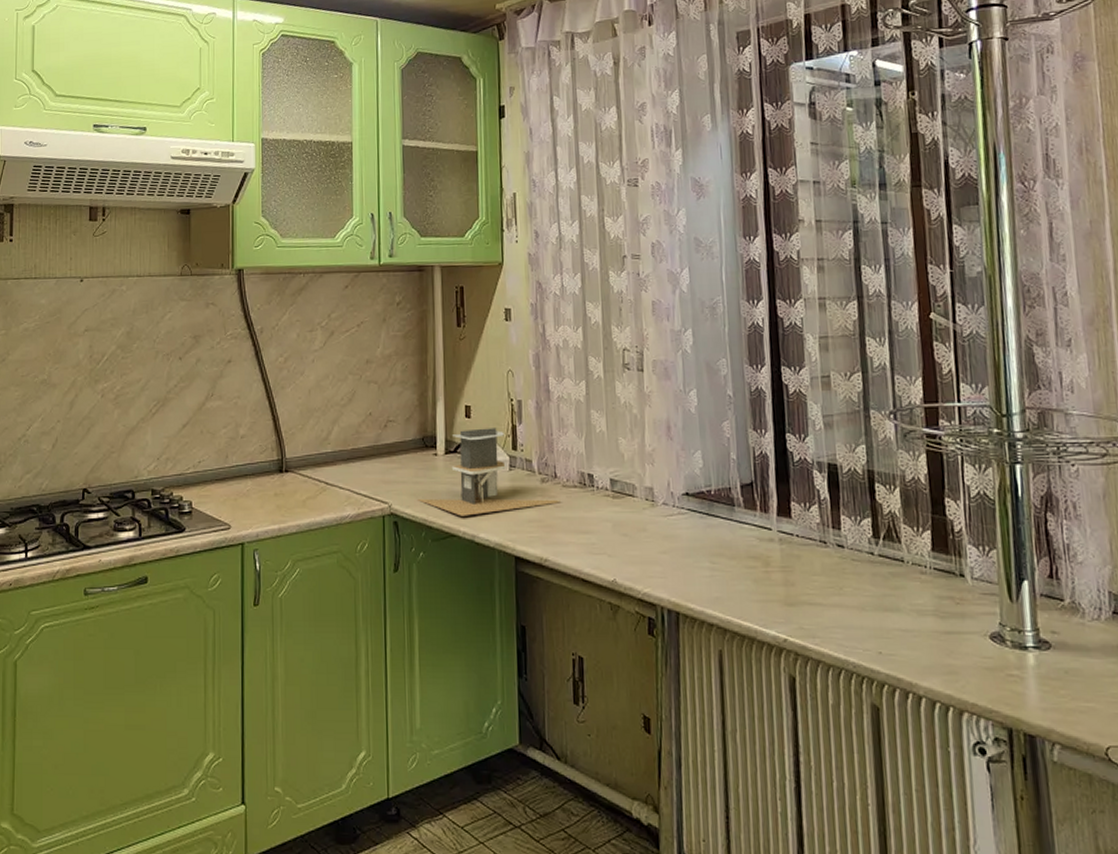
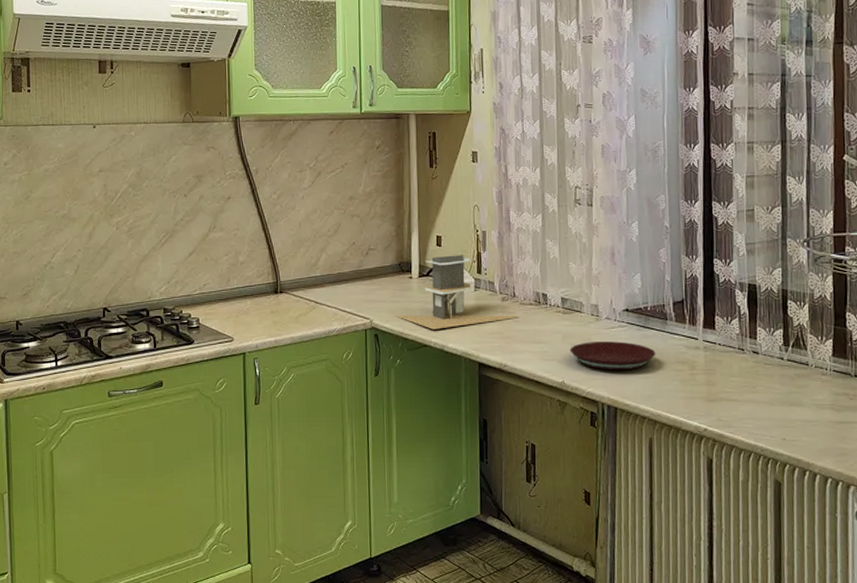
plate: none [621,531,723,568] -> present [569,341,656,371]

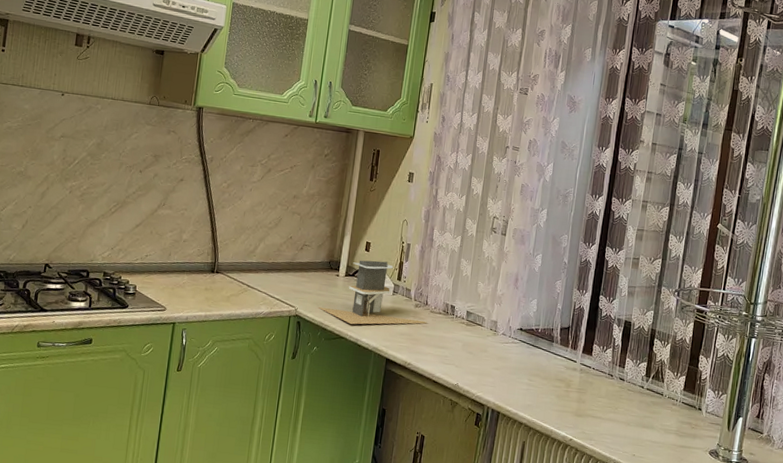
plate: present [569,341,656,371] -> none [467,352,540,382]

